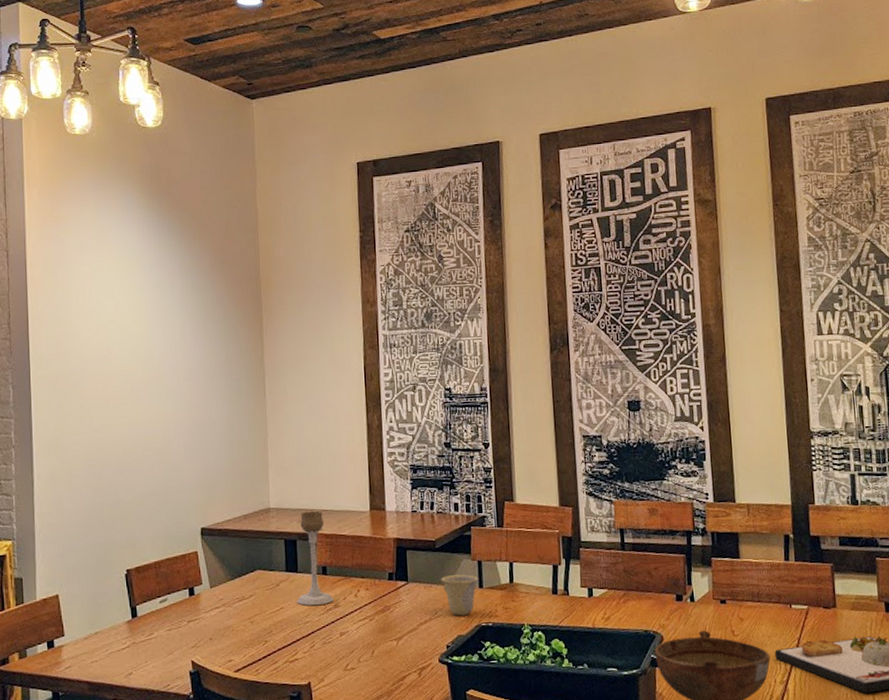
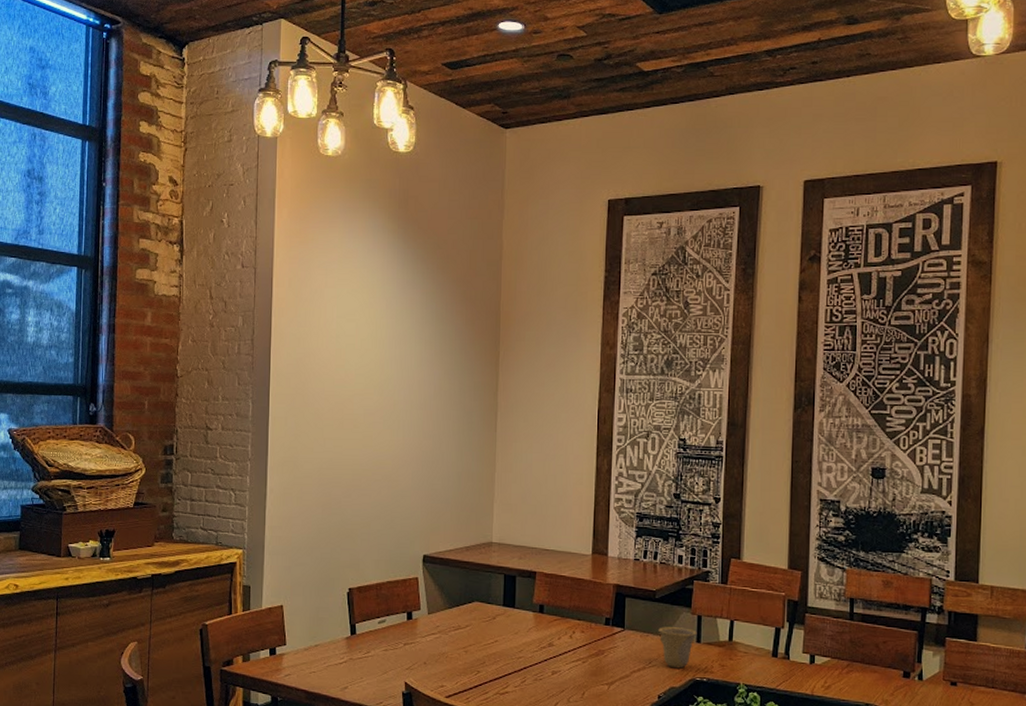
candle holder: present [297,510,334,606] -> none [512,549,549,643]

